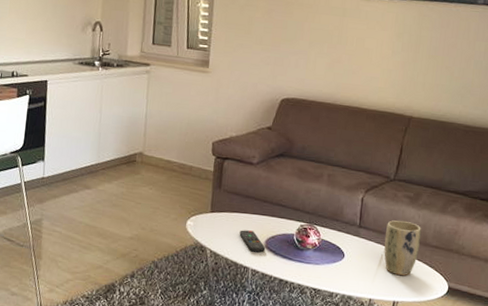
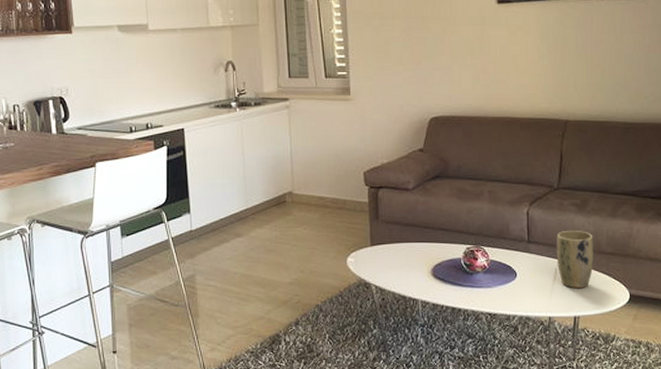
remote control: present [239,230,266,253] -> none [403,260,433,282]

